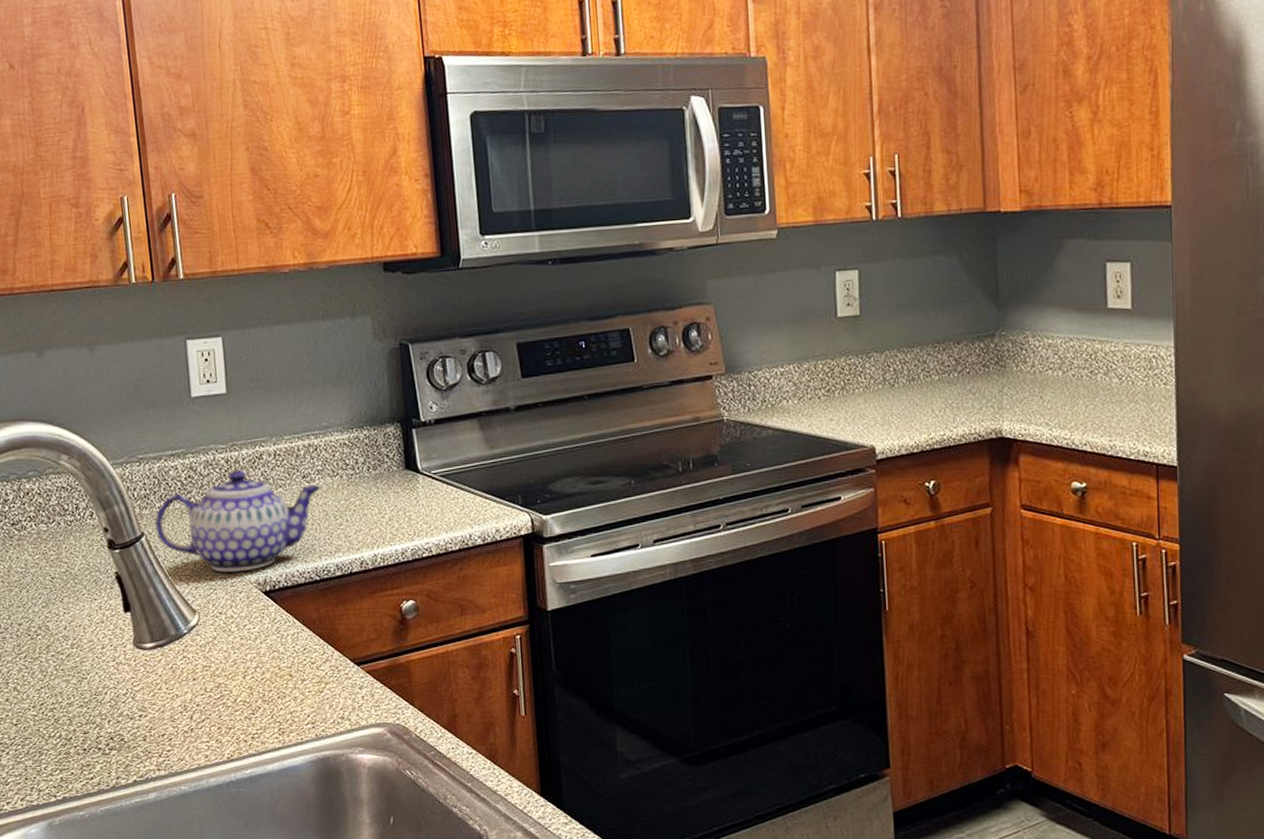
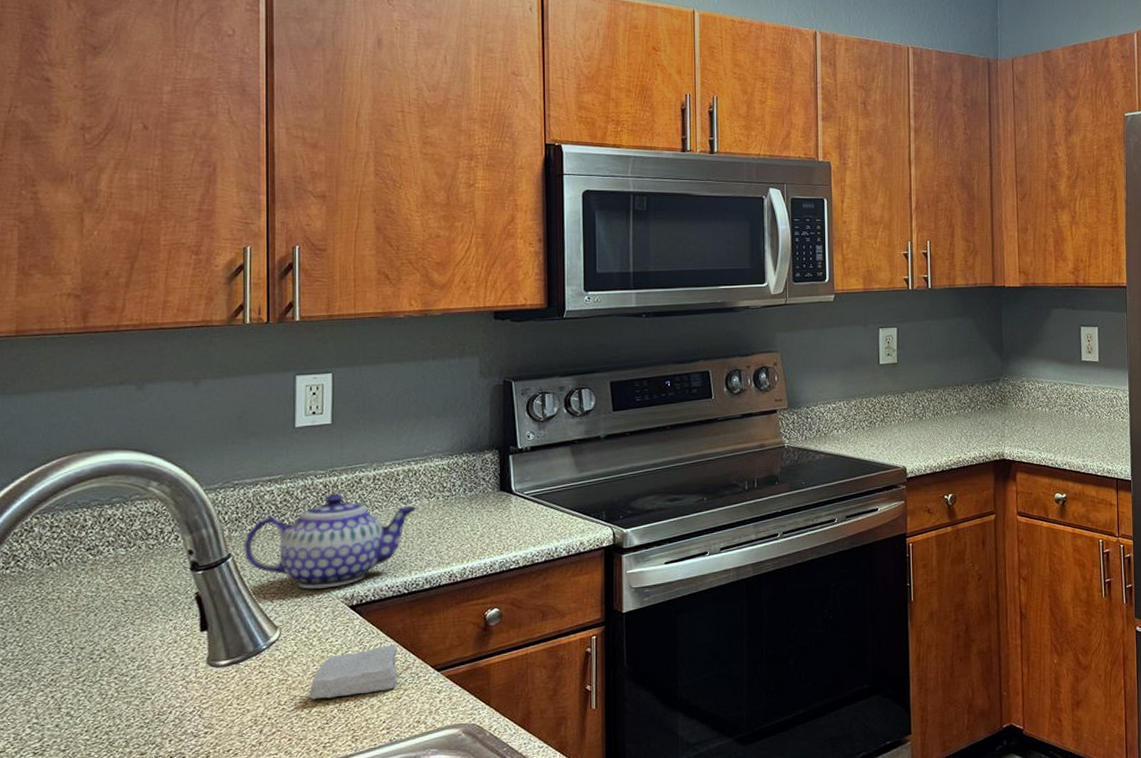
soap bar: none [232,634,318,688] -> present [309,644,397,700]

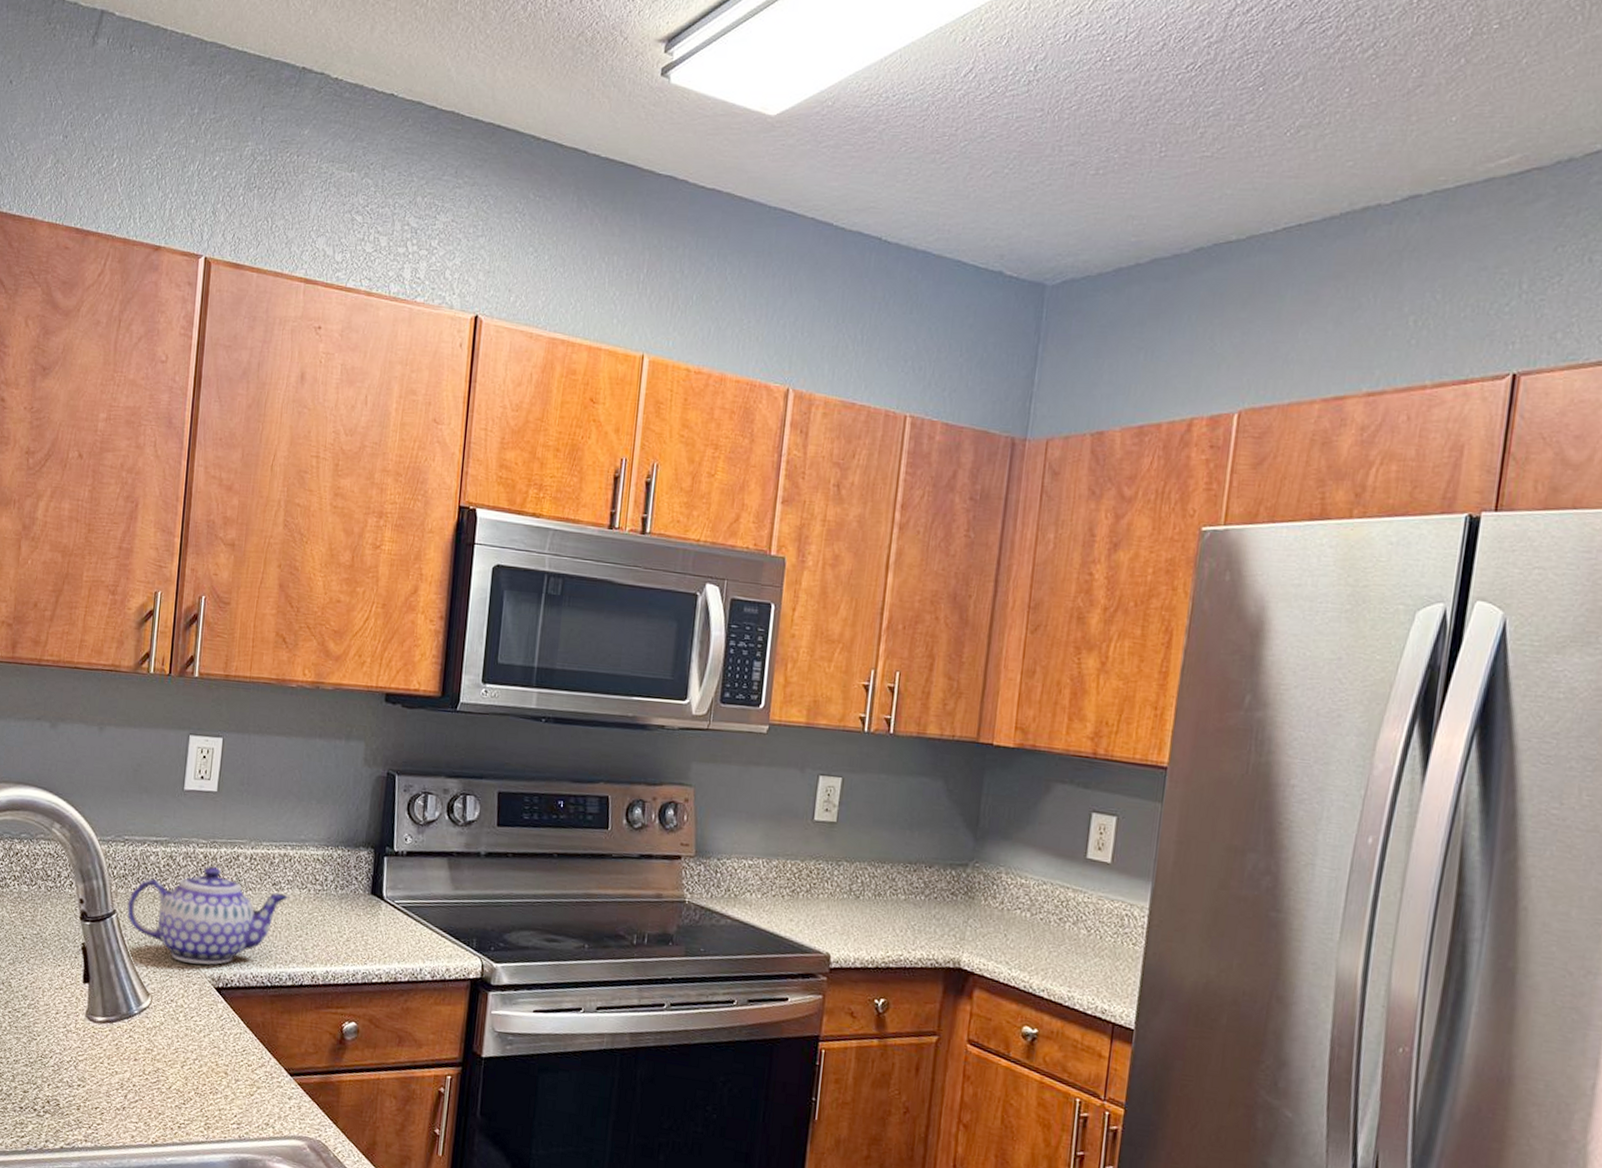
soap bar: present [309,644,397,700] -> none [170,1035,255,1084]

